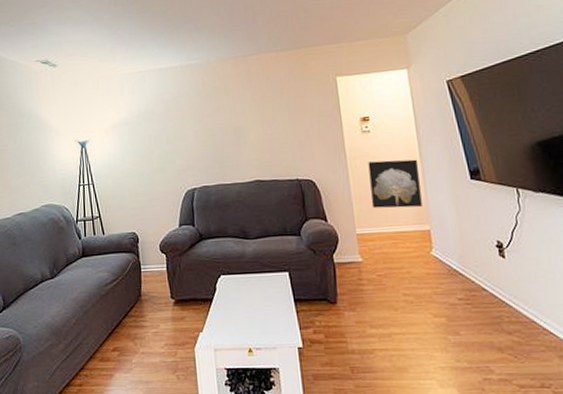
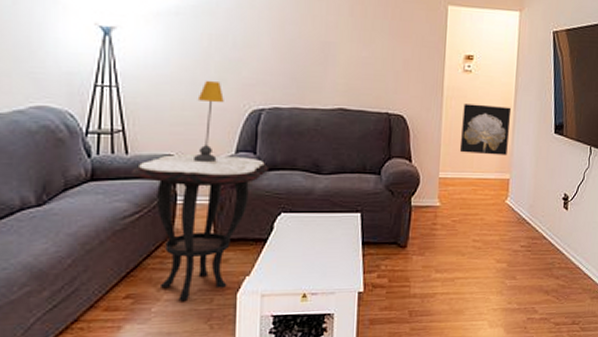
side table: none [108,229,206,354] -> present [131,154,268,301]
table lamp: none [146,170,166,237] -> present [194,80,224,163]

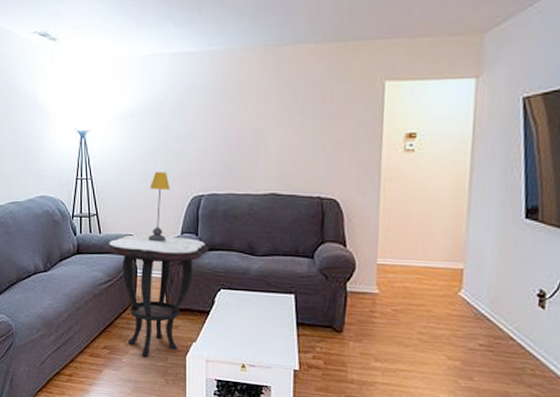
wall art: present [459,104,512,155] -> none [400,186,466,242]

